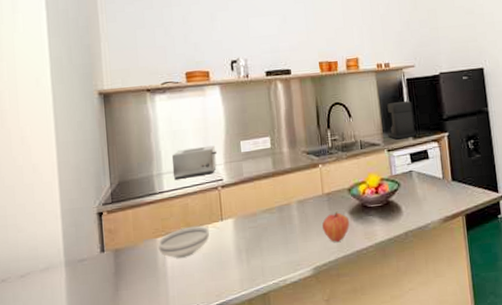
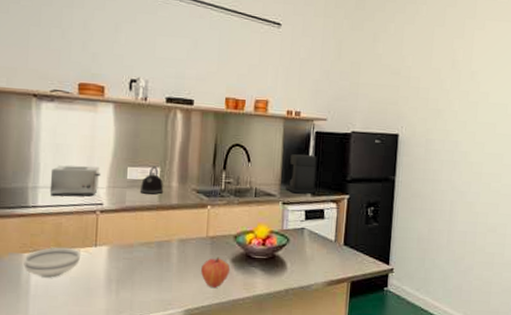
kettle: none [254,136,277,164] -> present [139,166,164,195]

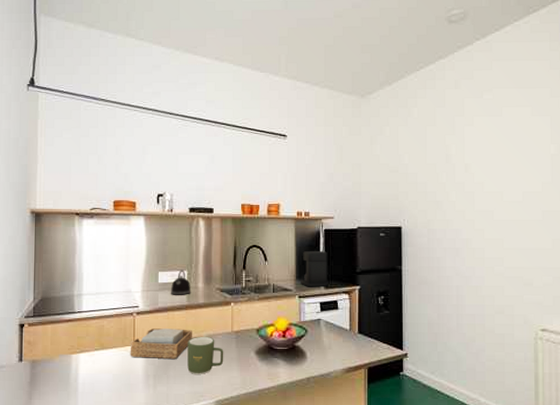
bowl: present [23,247,82,278] -> none [72,347,122,376]
toaster: present [49,165,100,197] -> none [92,273,135,302]
napkin holder: none [90,229,163,263] -> present [130,328,192,359]
mug: none [155,240,197,281] -> present [187,336,224,374]
fruit: present [201,256,231,289] -> none [229,349,255,380]

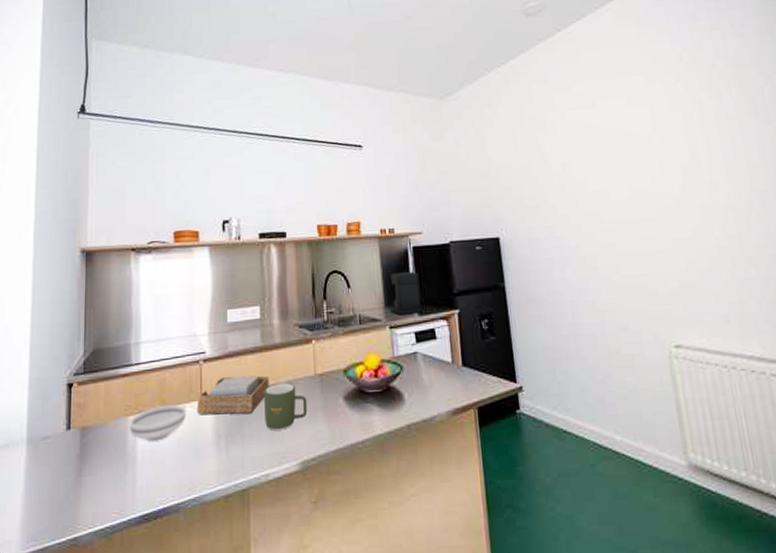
bowl: none [72,347,122,376] -> present [129,404,187,441]
kettle: present [170,270,191,295] -> none [241,305,266,336]

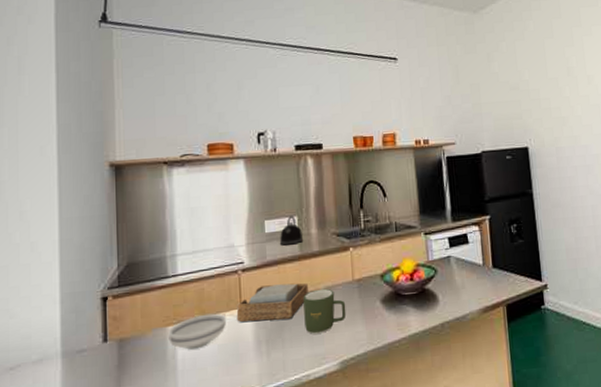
kettle: none [241,305,266,336] -> present [279,216,304,246]
coffee maker: present [390,271,423,317] -> none [425,180,456,223]

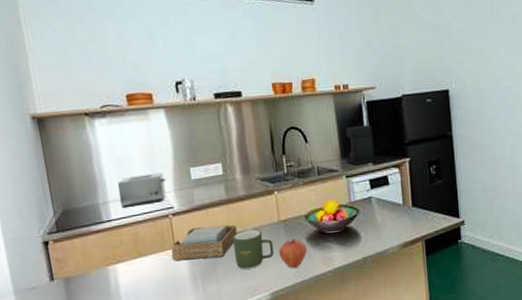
bowl: present [168,313,227,350] -> none [109,253,163,286]
toaster: none [188,224,238,263] -> present [118,172,166,209]
kettle: present [279,216,304,246] -> none [205,163,229,191]
fruit: none [351,299,382,334] -> present [279,238,308,269]
coffee maker: none [425,180,456,223] -> present [346,124,377,166]

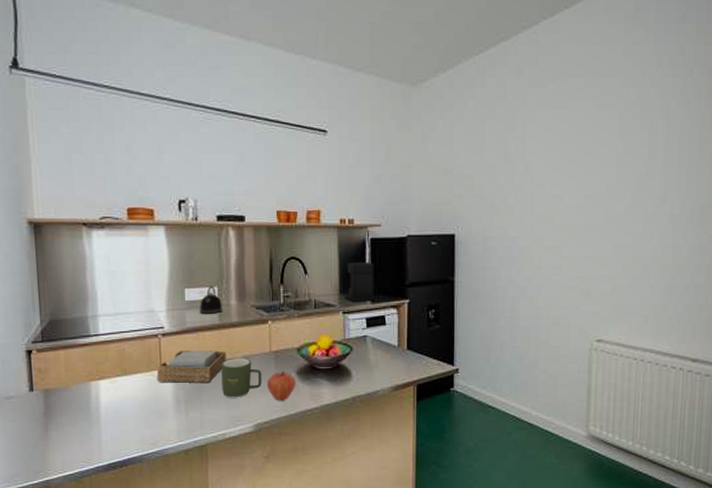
toaster: present [118,172,166,209] -> none [109,290,158,324]
kettle: none [205,163,229,191] -> present [199,286,223,314]

